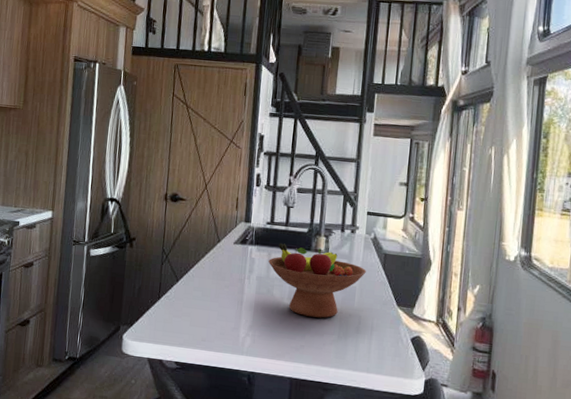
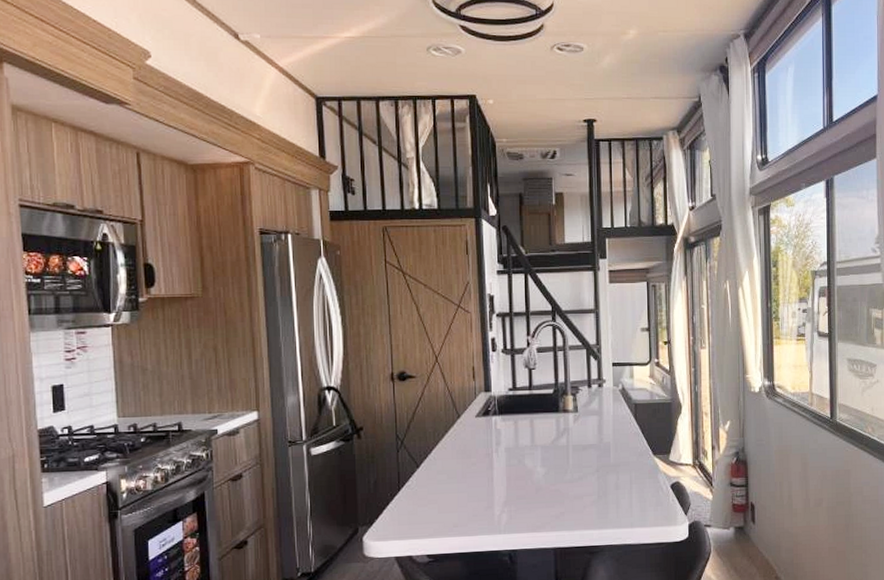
fruit bowl: present [269,243,366,318] -> none [516,408,618,481]

